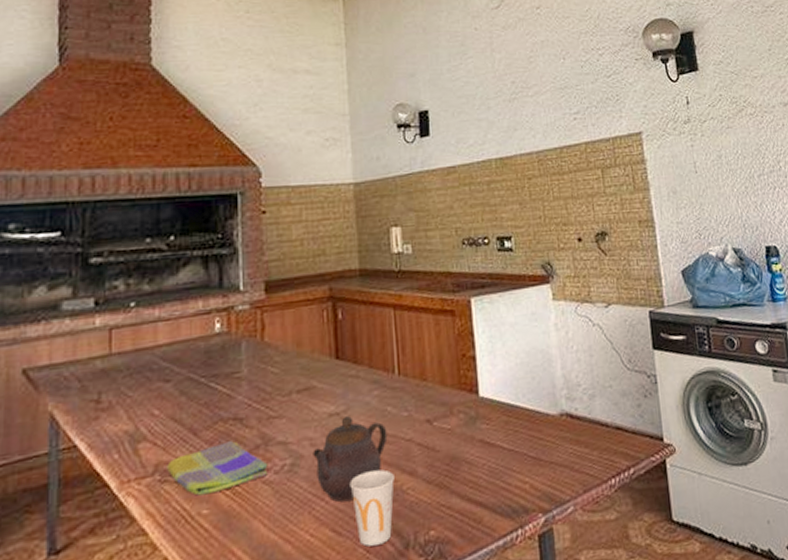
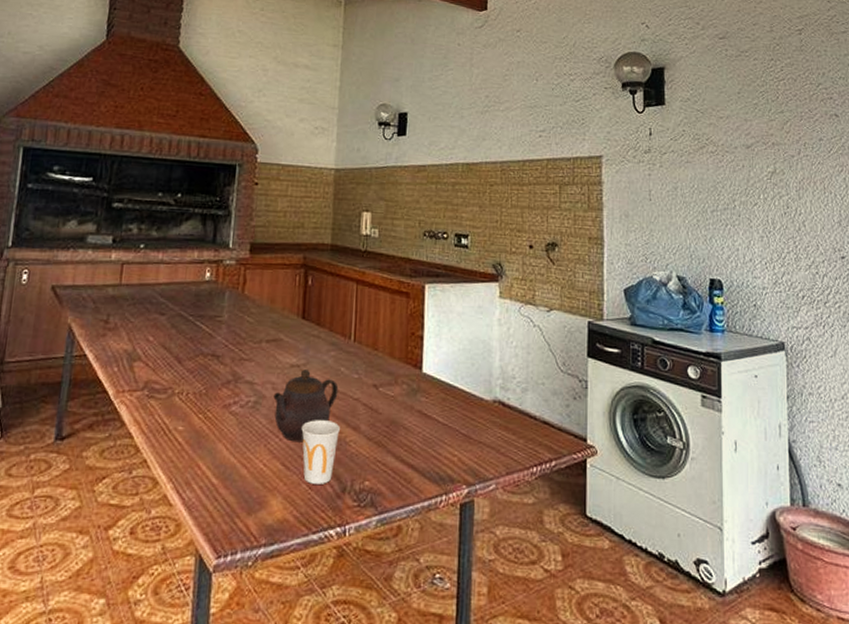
dish towel: present [167,441,268,496] -> none [154,373,236,414]

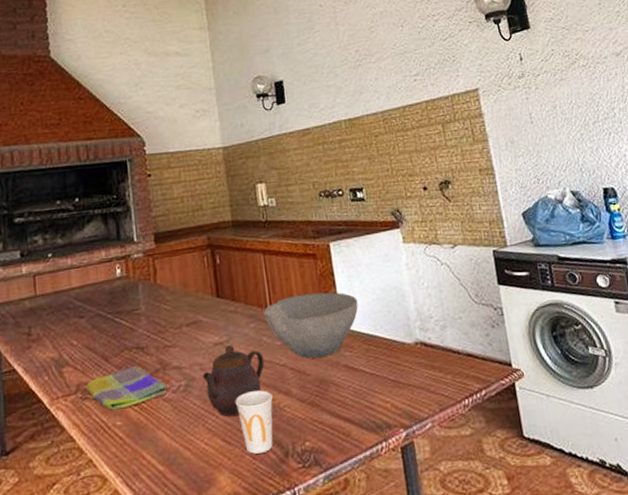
dish towel: none [154,373,236,414] -> present [86,366,168,410]
bowl: none [346,331,443,399] -> present [263,292,359,359]

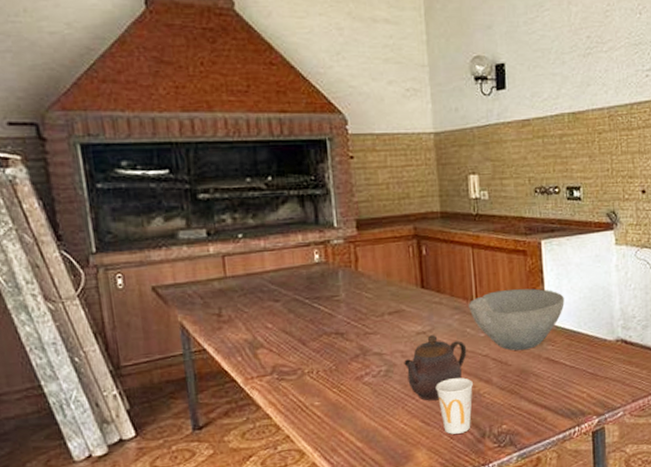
dish towel: present [86,366,168,410] -> none [282,351,367,391]

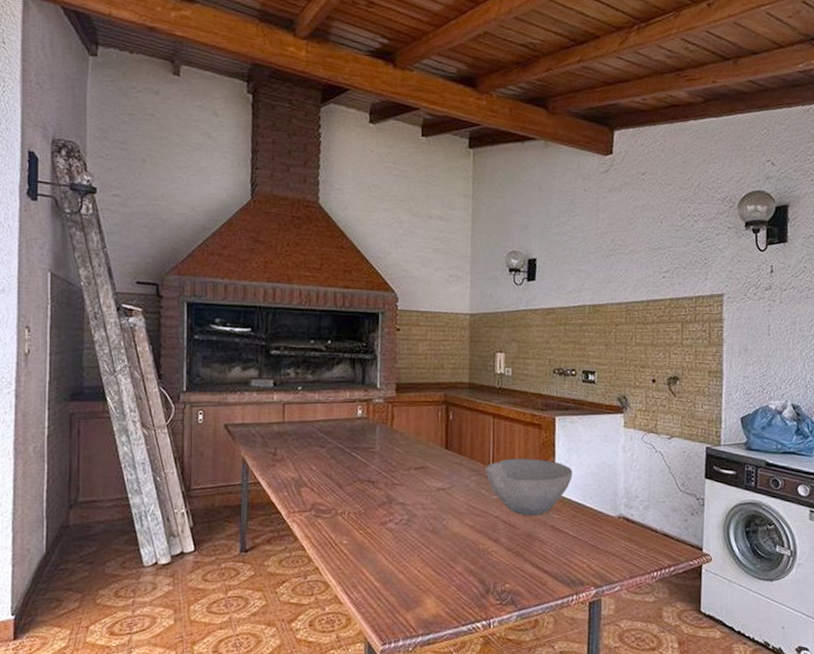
teapot: present [404,335,467,401] -> none [423,492,480,553]
cup: present [435,377,473,435] -> none [449,534,483,587]

